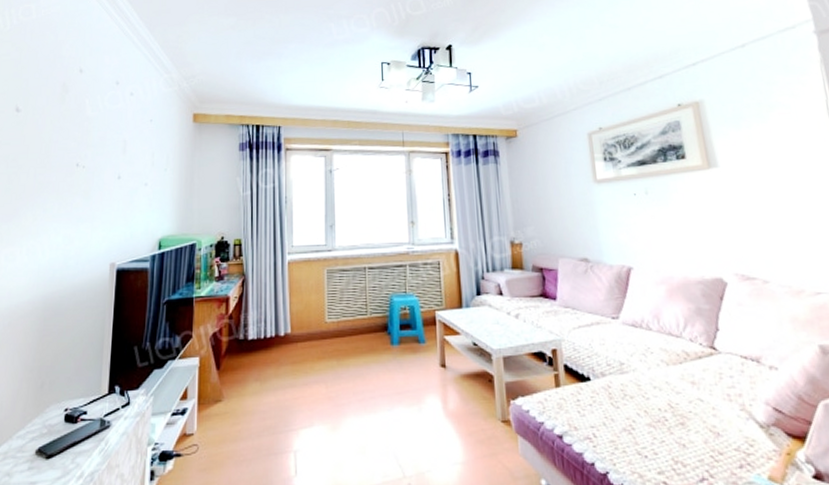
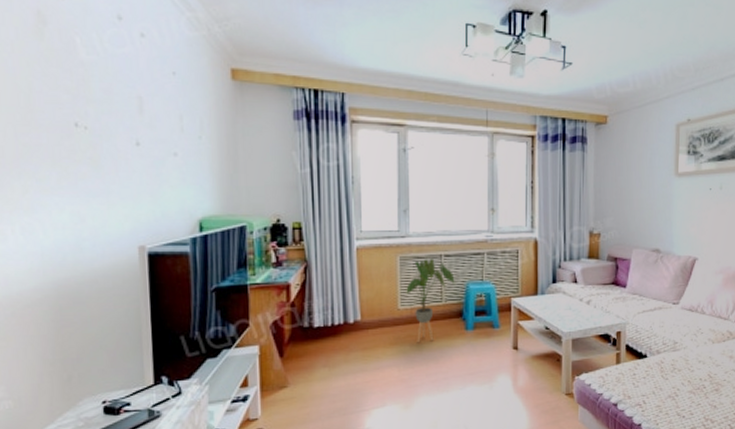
house plant: none [333,271,379,358] -> present [406,259,455,343]

